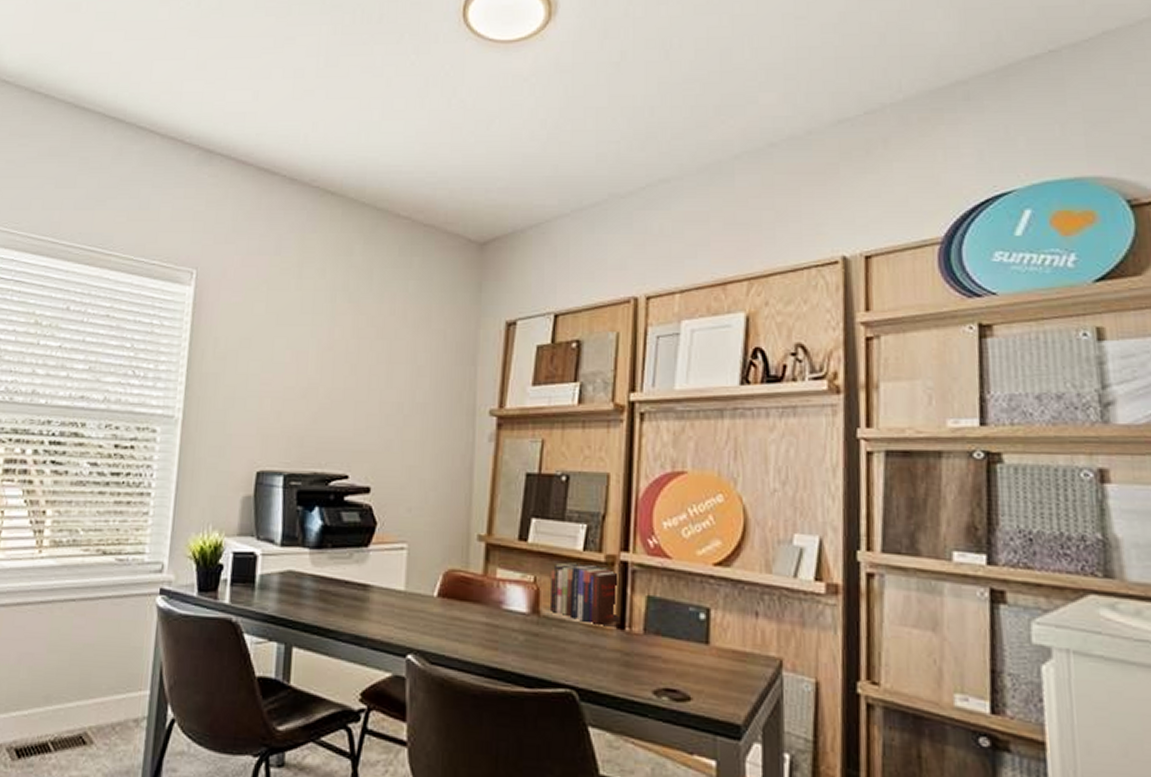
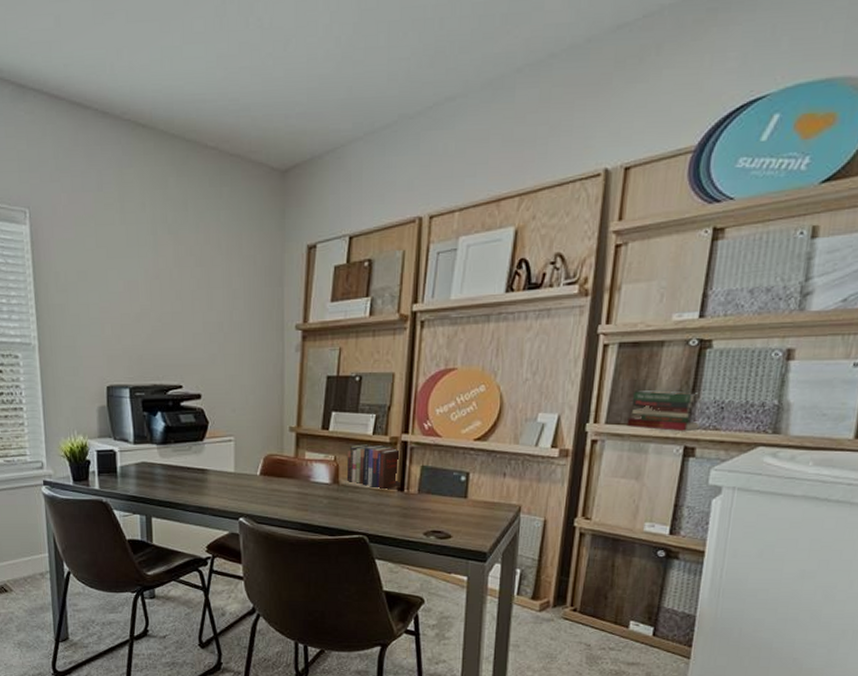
books: none [909,511,1007,570] -> present [627,390,701,432]

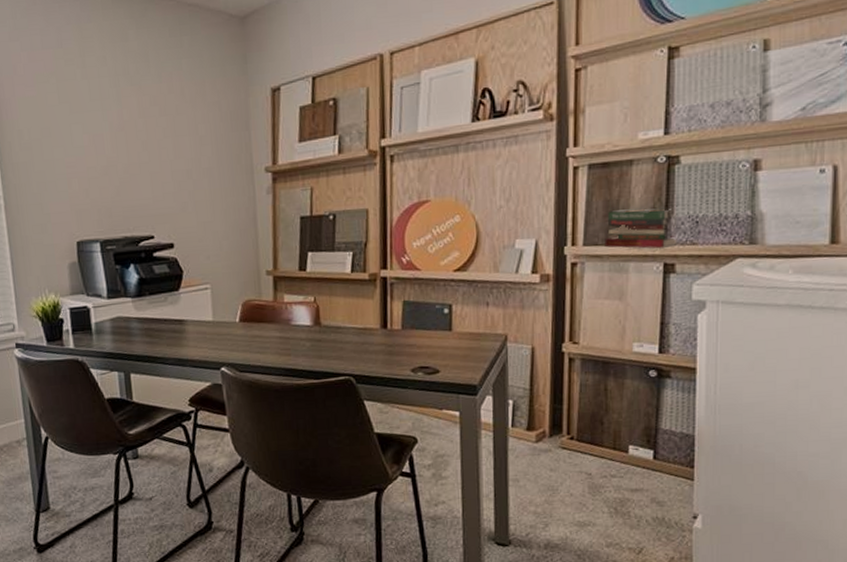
books: present [346,444,401,490] -> none [327,283,383,328]

